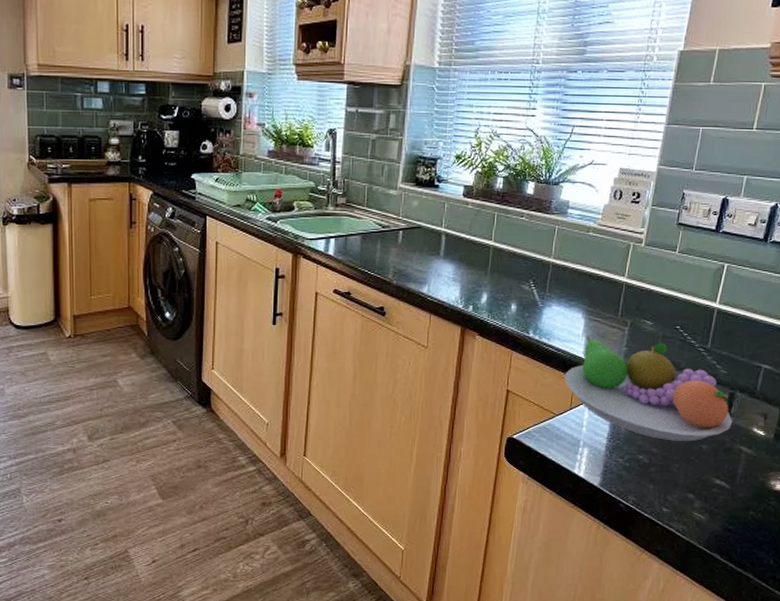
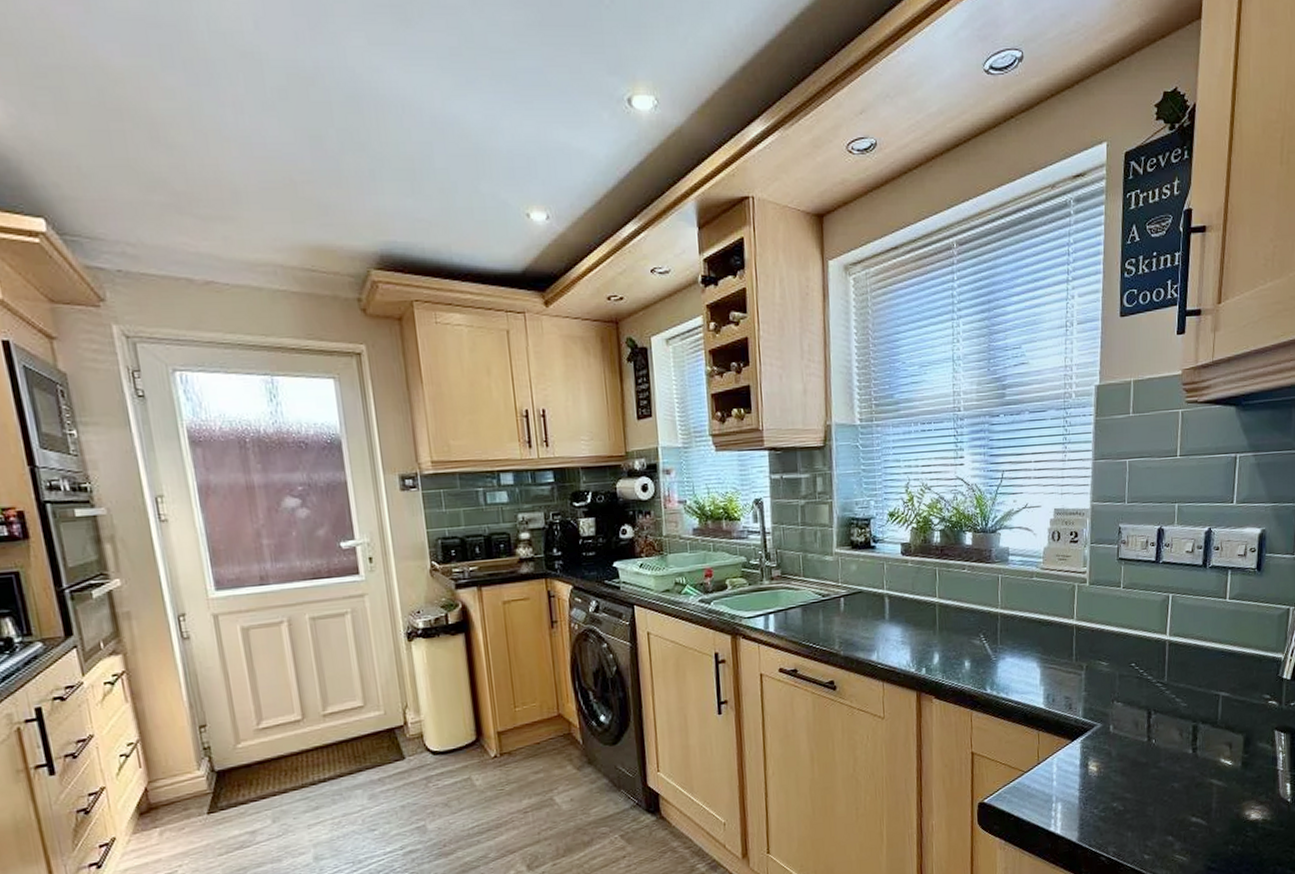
fruit bowl: present [564,335,733,441] -> none [1028,683,1200,784]

